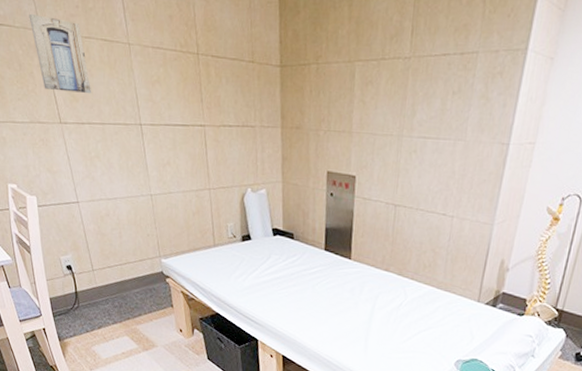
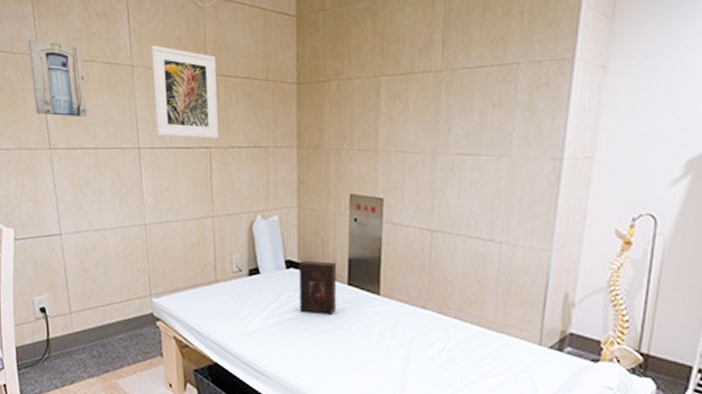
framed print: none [145,23,211,118] -> present [151,45,219,139]
bible: none [283,229,316,275] -> present [298,261,337,315]

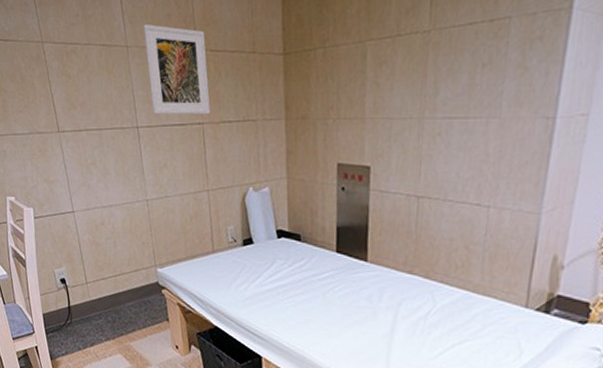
wall art: present [28,39,88,118] -> none [32,26,90,101]
bible: present [298,261,337,315] -> none [289,230,326,281]

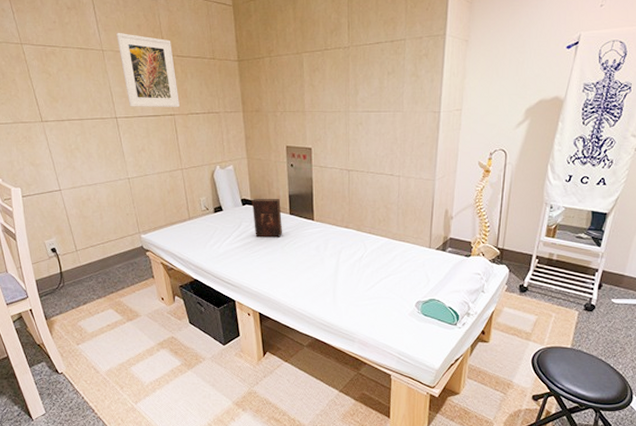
bible: none [289,230,326,281] -> present [252,199,283,237]

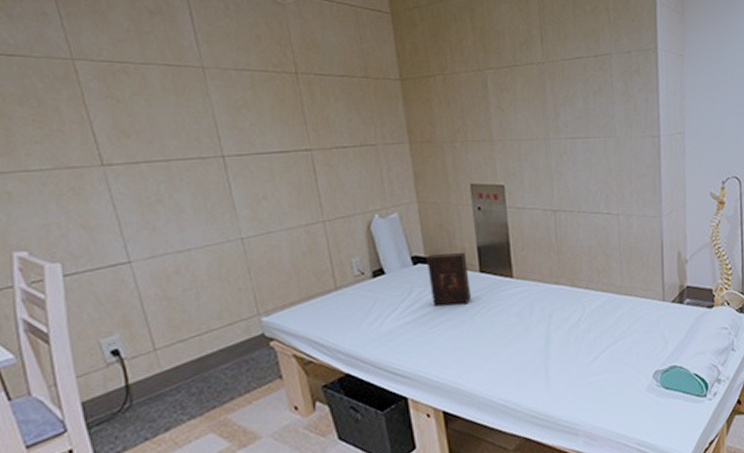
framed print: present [116,32,179,108] -> none [225,44,319,142]

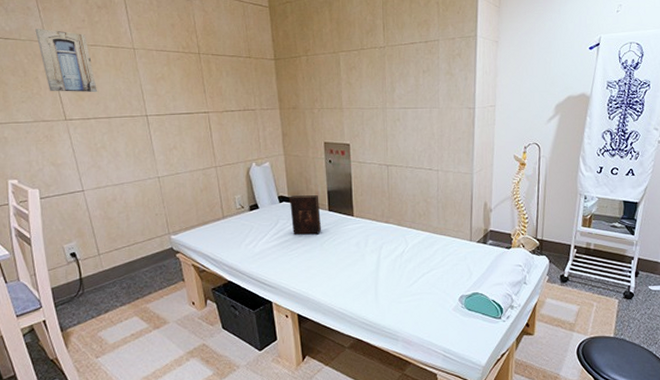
wall art: none [55,40,151,128] -> present [35,28,98,93]

